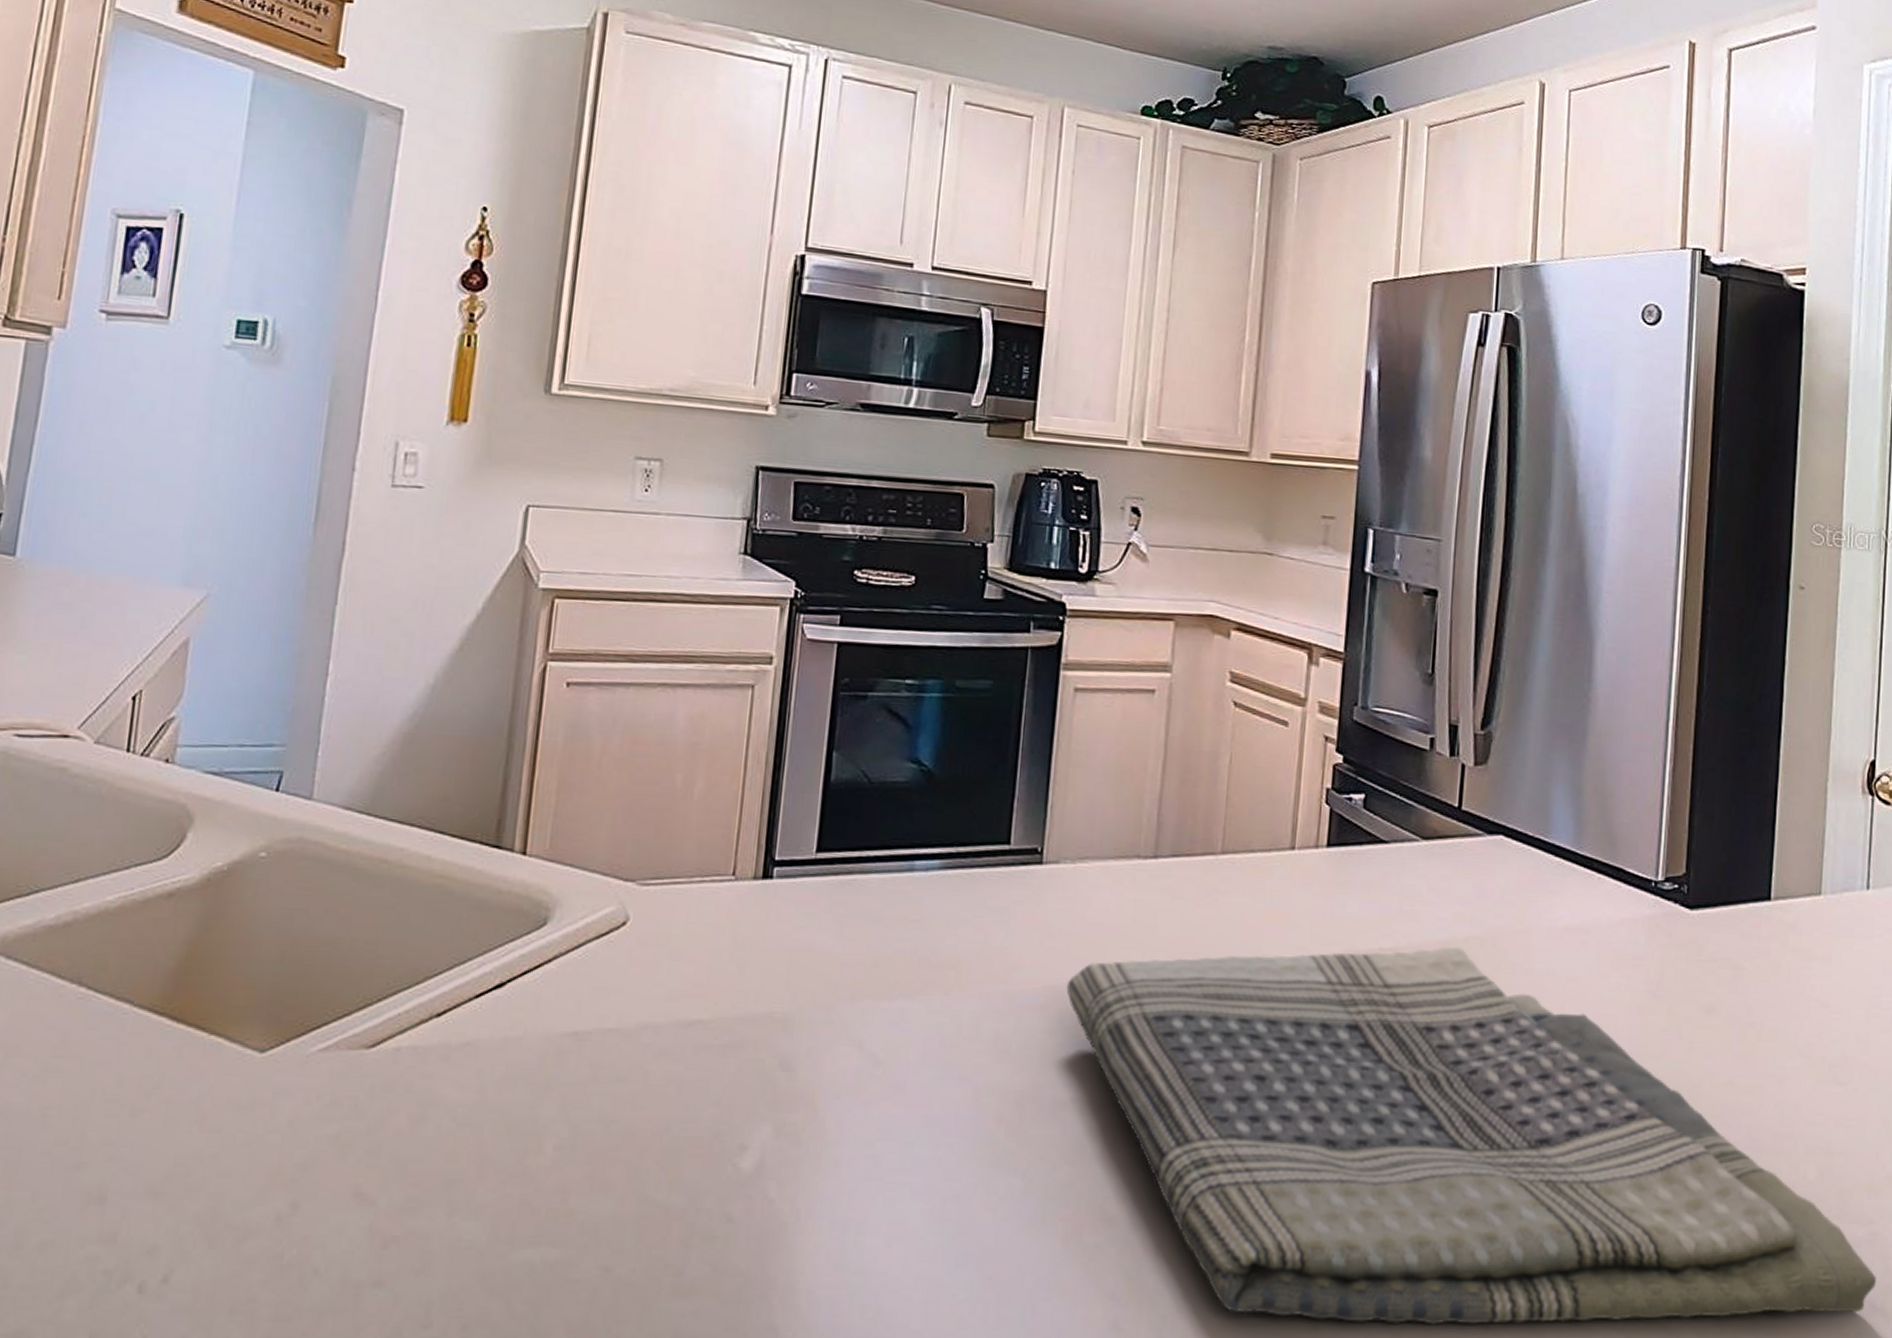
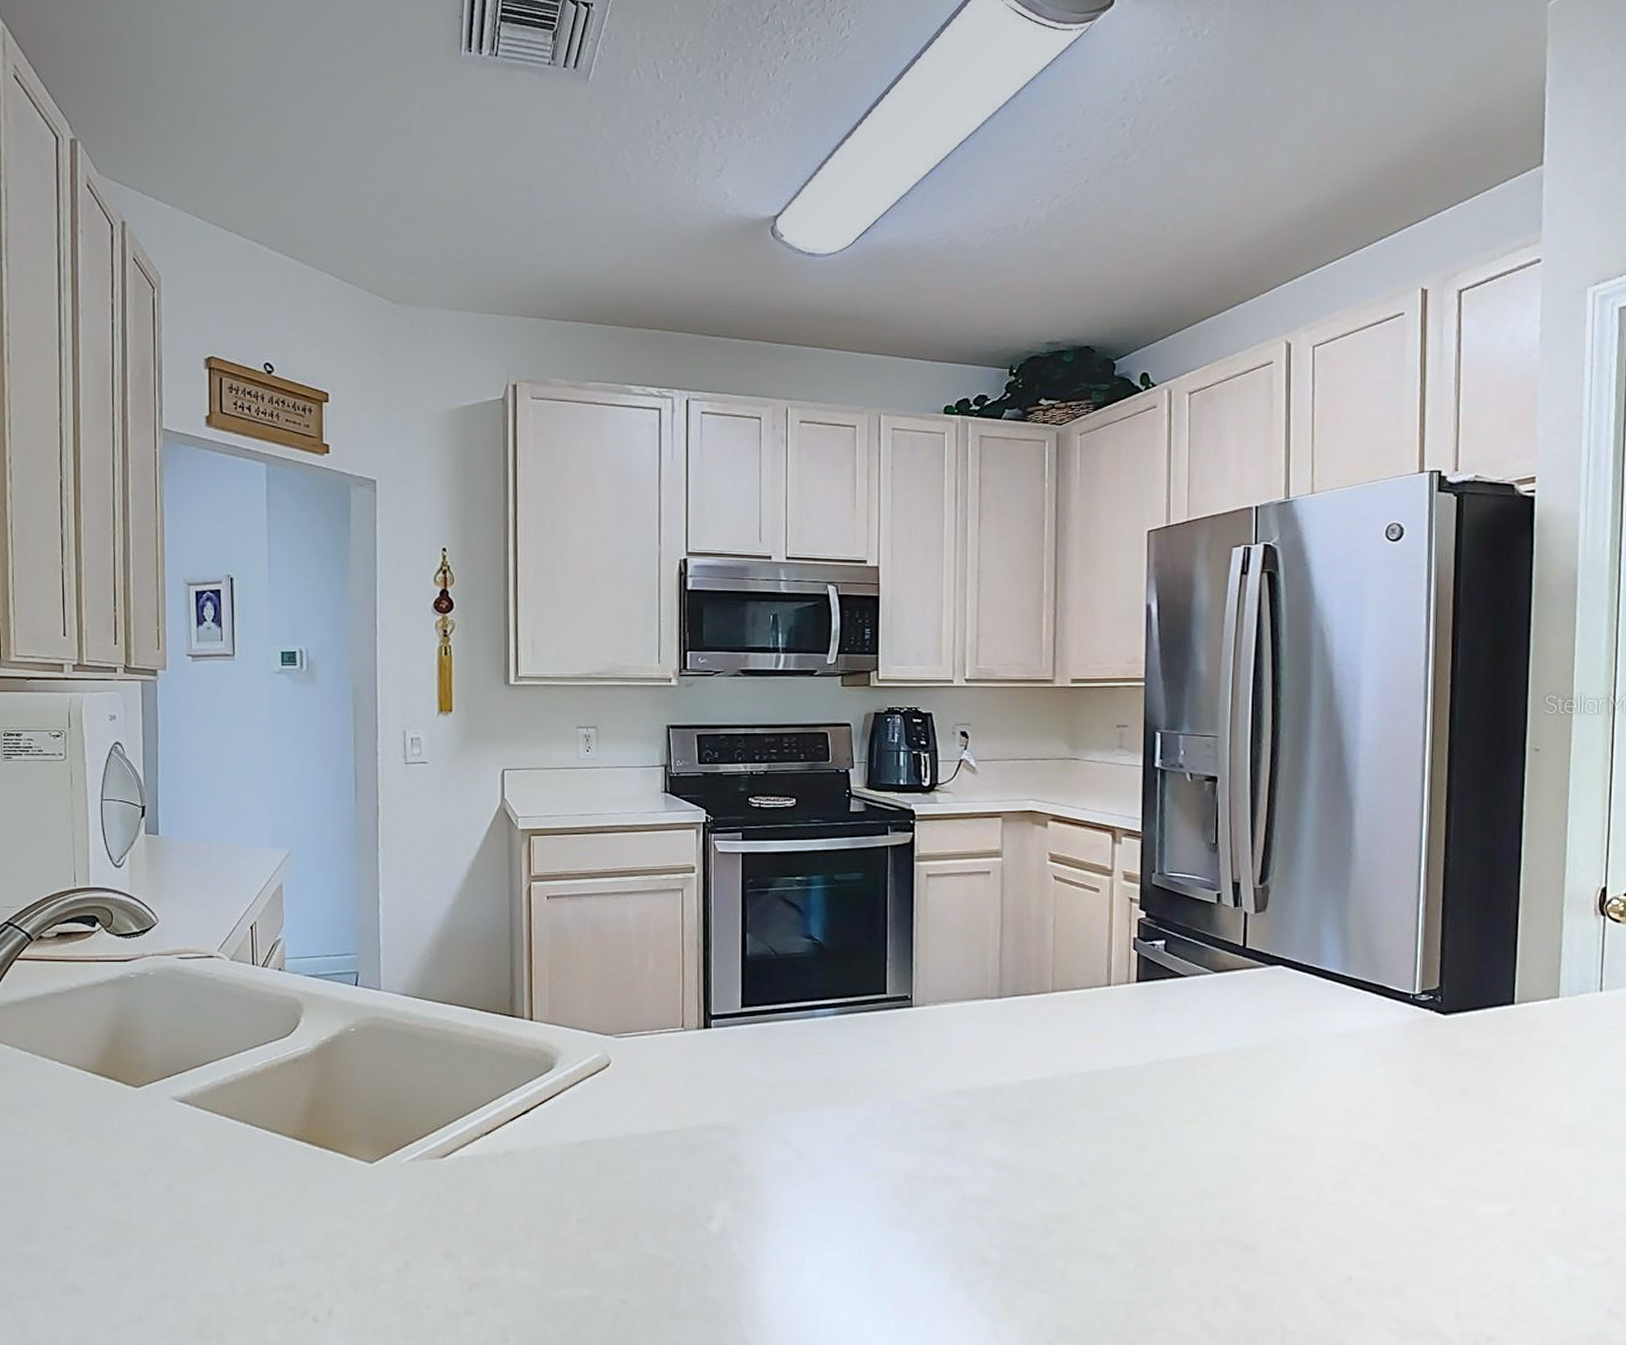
dish towel: present [1066,946,1877,1325] -> none [938,1053,1613,1331]

